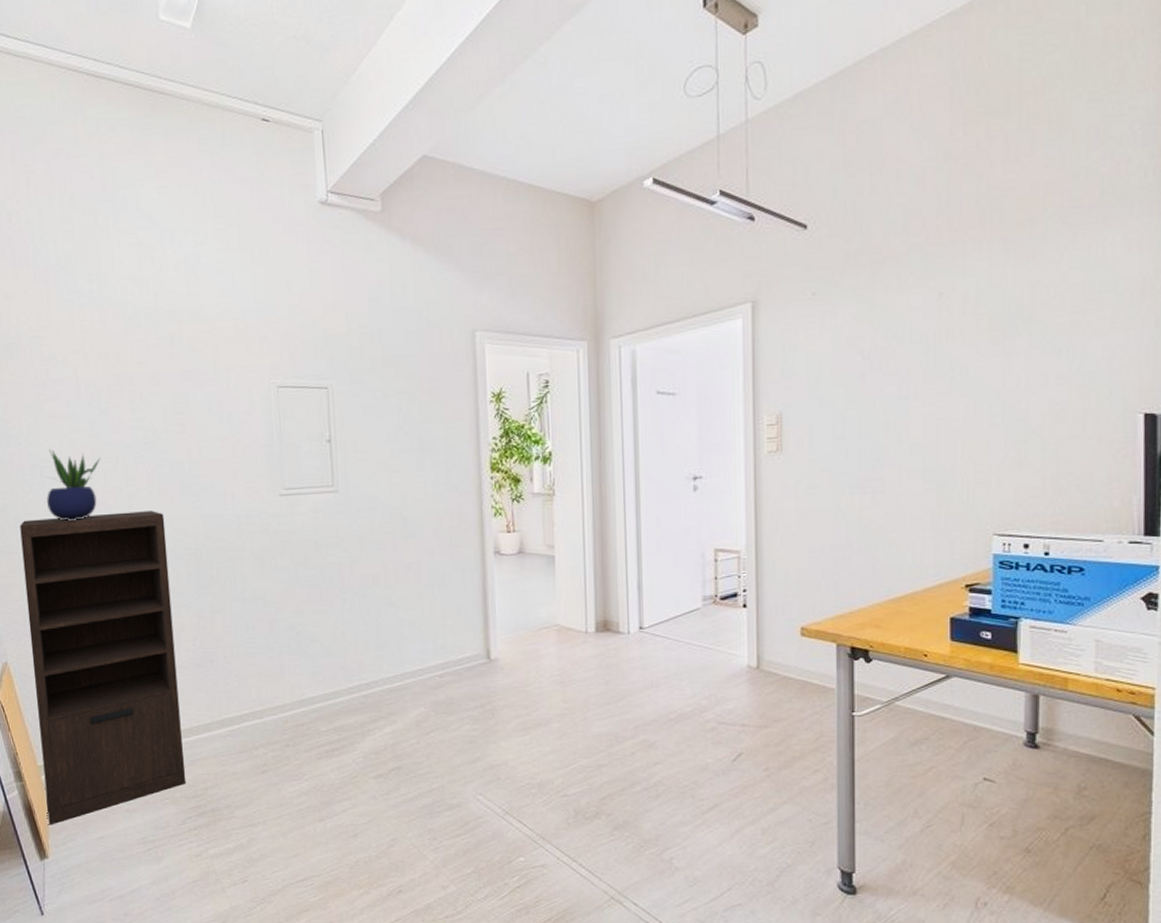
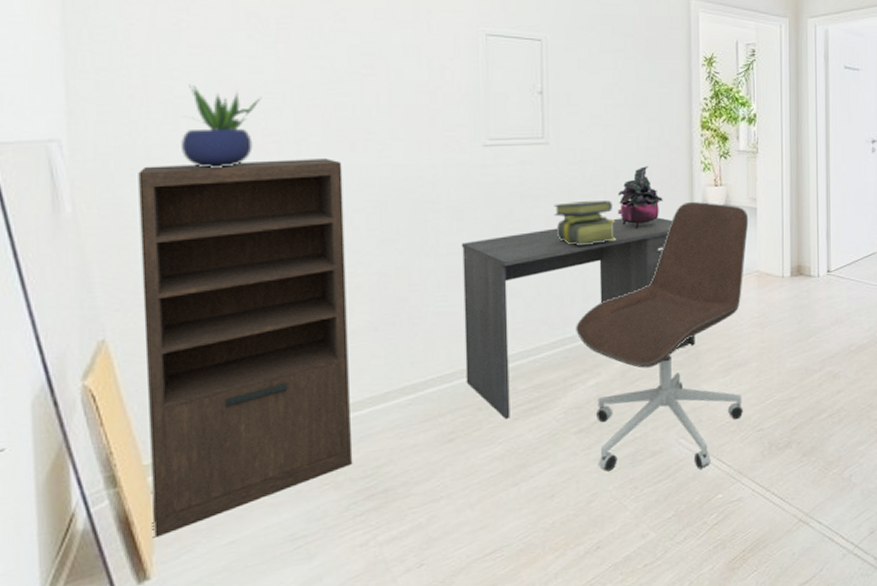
desk: none [265,565,491,757] -> present [462,217,695,419]
stack of books: none [345,548,406,594] -> present [554,200,616,246]
office chair: none [371,548,546,828] -> present [576,201,749,471]
potted plant: none [407,512,453,578] -> present [618,166,663,229]

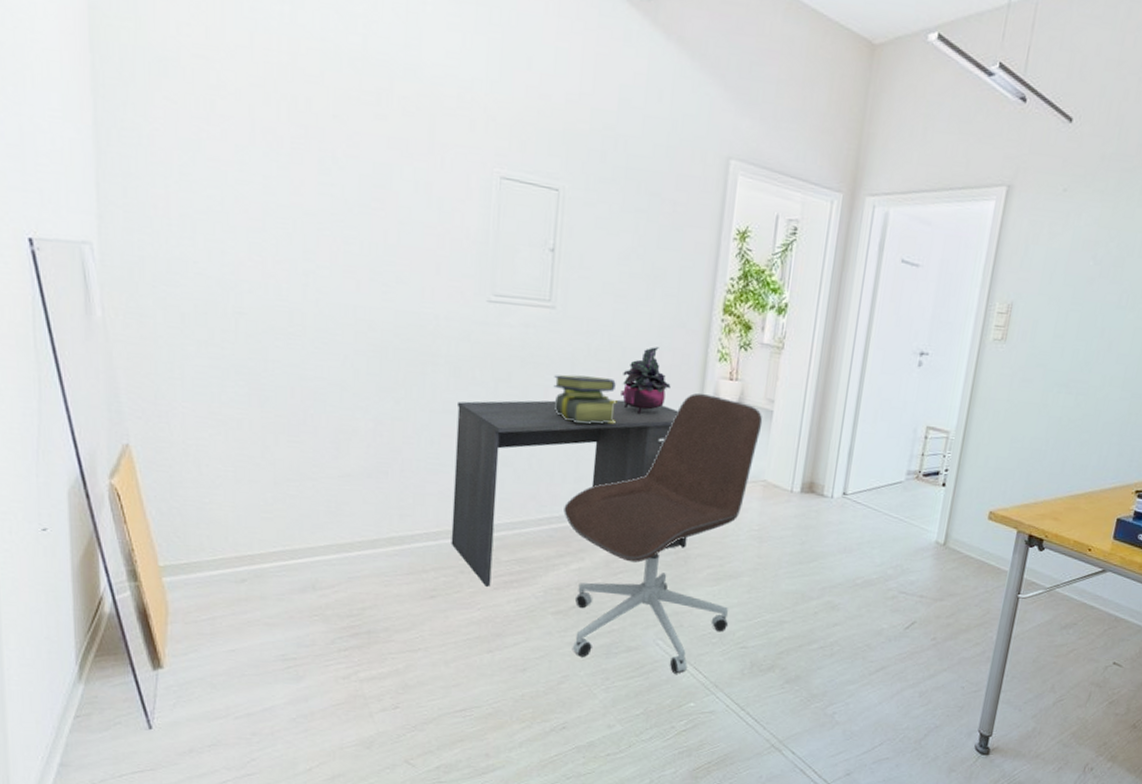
shelving unit: present [138,159,352,538] -> none [159,279,347,633]
potted plant: present [181,84,262,168] -> none [198,199,274,291]

